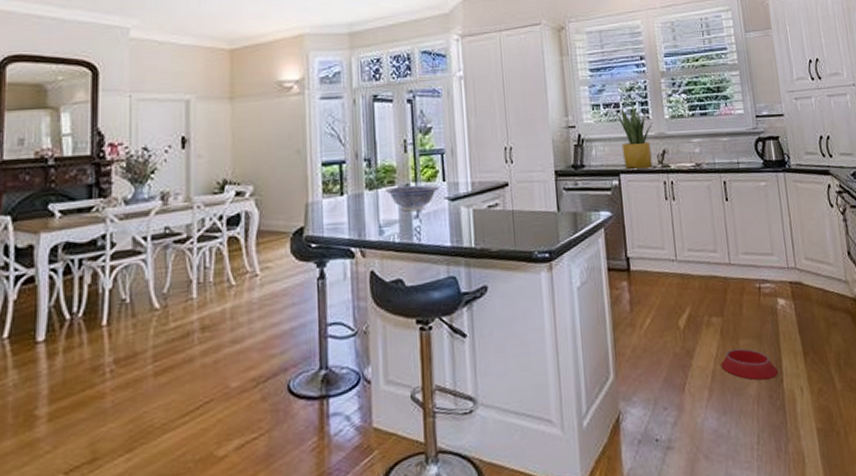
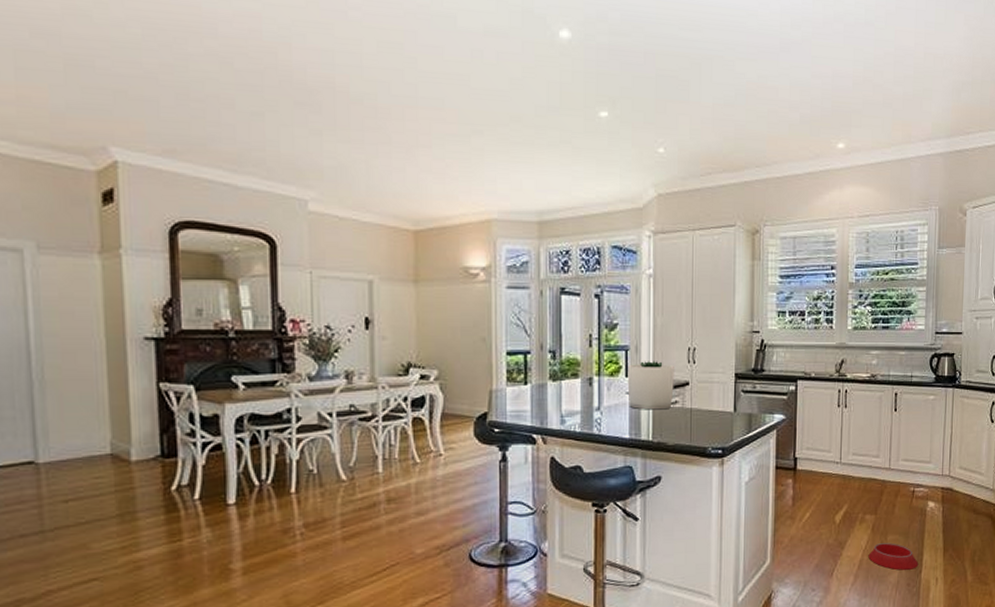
decorative bowl: present [385,184,439,212] -> none [569,379,622,404]
planter: none [444,163,494,215] -> present [627,361,674,410]
planter: present [615,106,653,170] -> none [800,315,835,377]

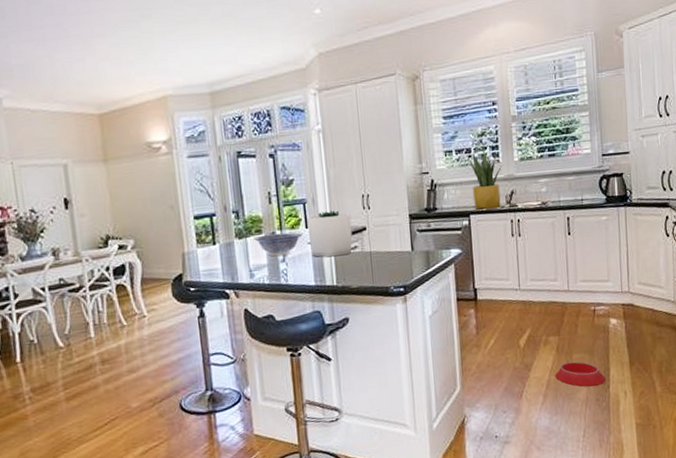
decorative bowl: none [569,379,622,404] -> present [253,232,303,257]
planter: none [800,315,835,377] -> present [467,150,502,211]

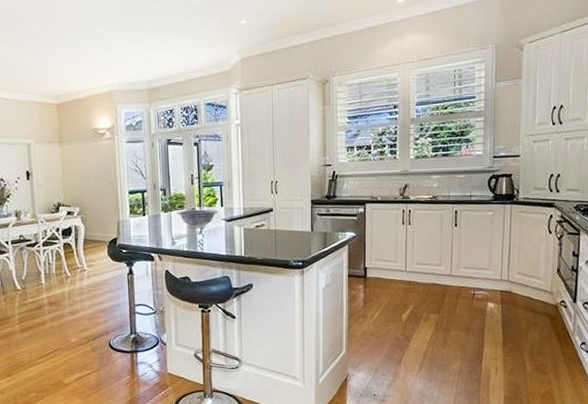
planter: present [306,210,353,258] -> none [222,193,261,232]
planter: present [467,150,502,211] -> none [367,148,398,201]
pet bowl: present [555,361,605,387] -> none [432,337,479,360]

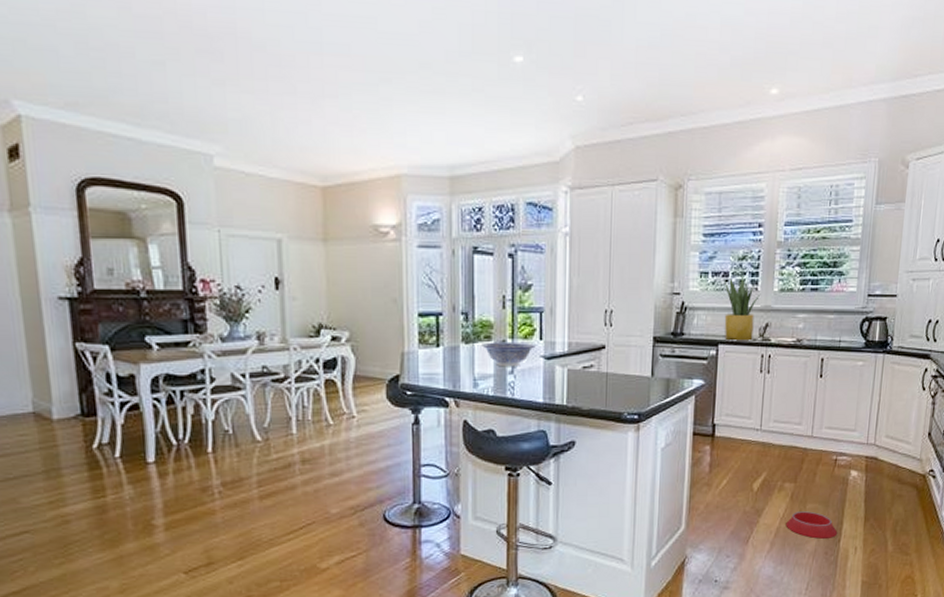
planter: none [367,148,398,201] -> present [724,276,760,341]
pet bowl: none [432,337,479,360] -> present [785,511,837,539]

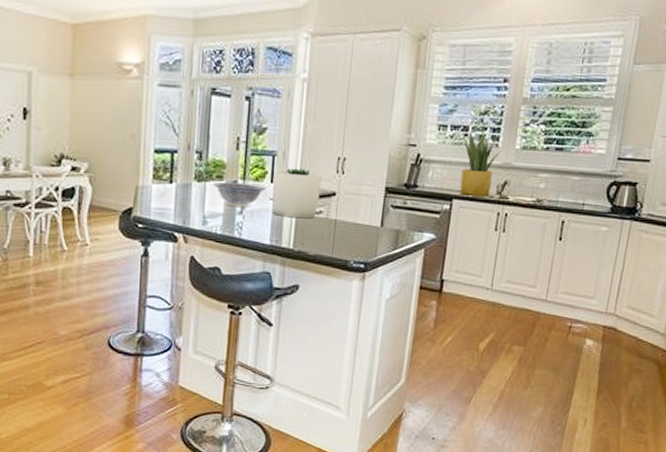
planter: none [541,324,590,374] -> present [271,168,322,219]
pet bowl: present [785,511,837,539] -> none [511,376,566,407]

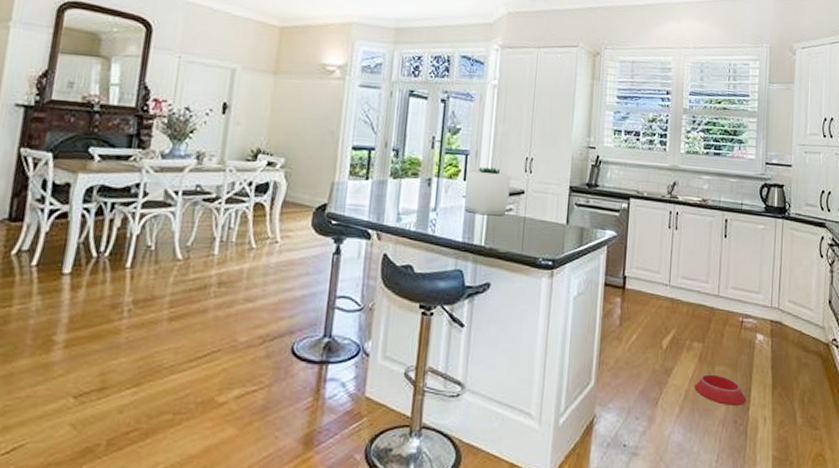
decorative bowl: present [213,181,266,208] -> none [408,178,459,205]
planter: present [460,131,500,198] -> none [635,136,668,197]
pet bowl: none [511,376,566,407] -> present [694,374,746,405]

